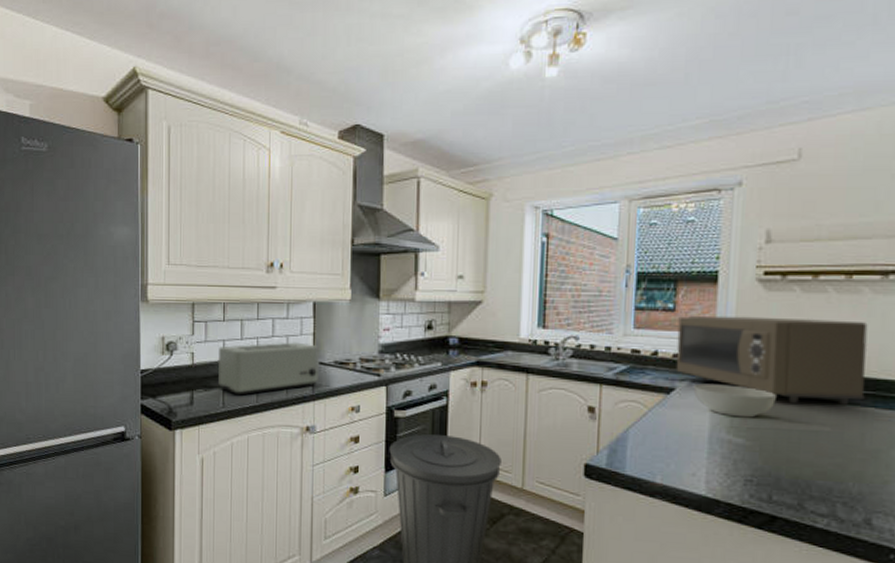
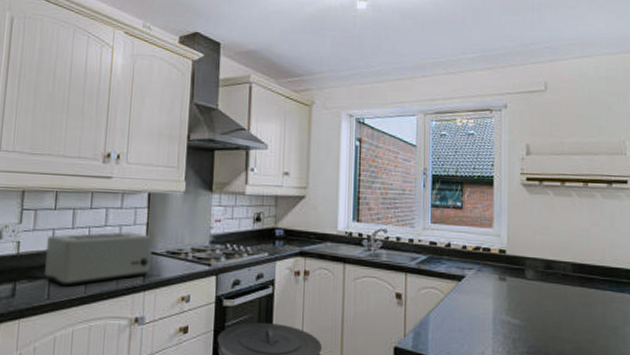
microwave: present [676,315,868,405] -> none [465,212,603,289]
bowl: present [693,383,778,418] -> none [479,271,542,301]

